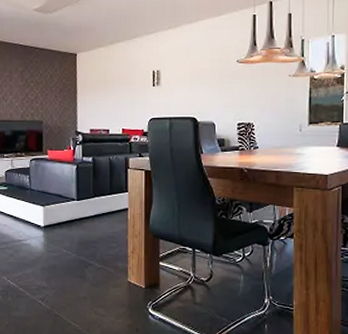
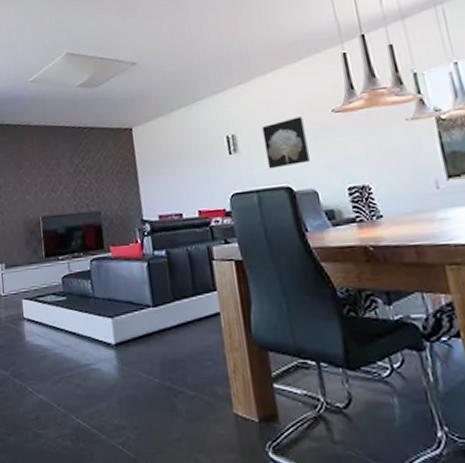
wall art: none [181,63,214,102] -> present [262,116,310,169]

